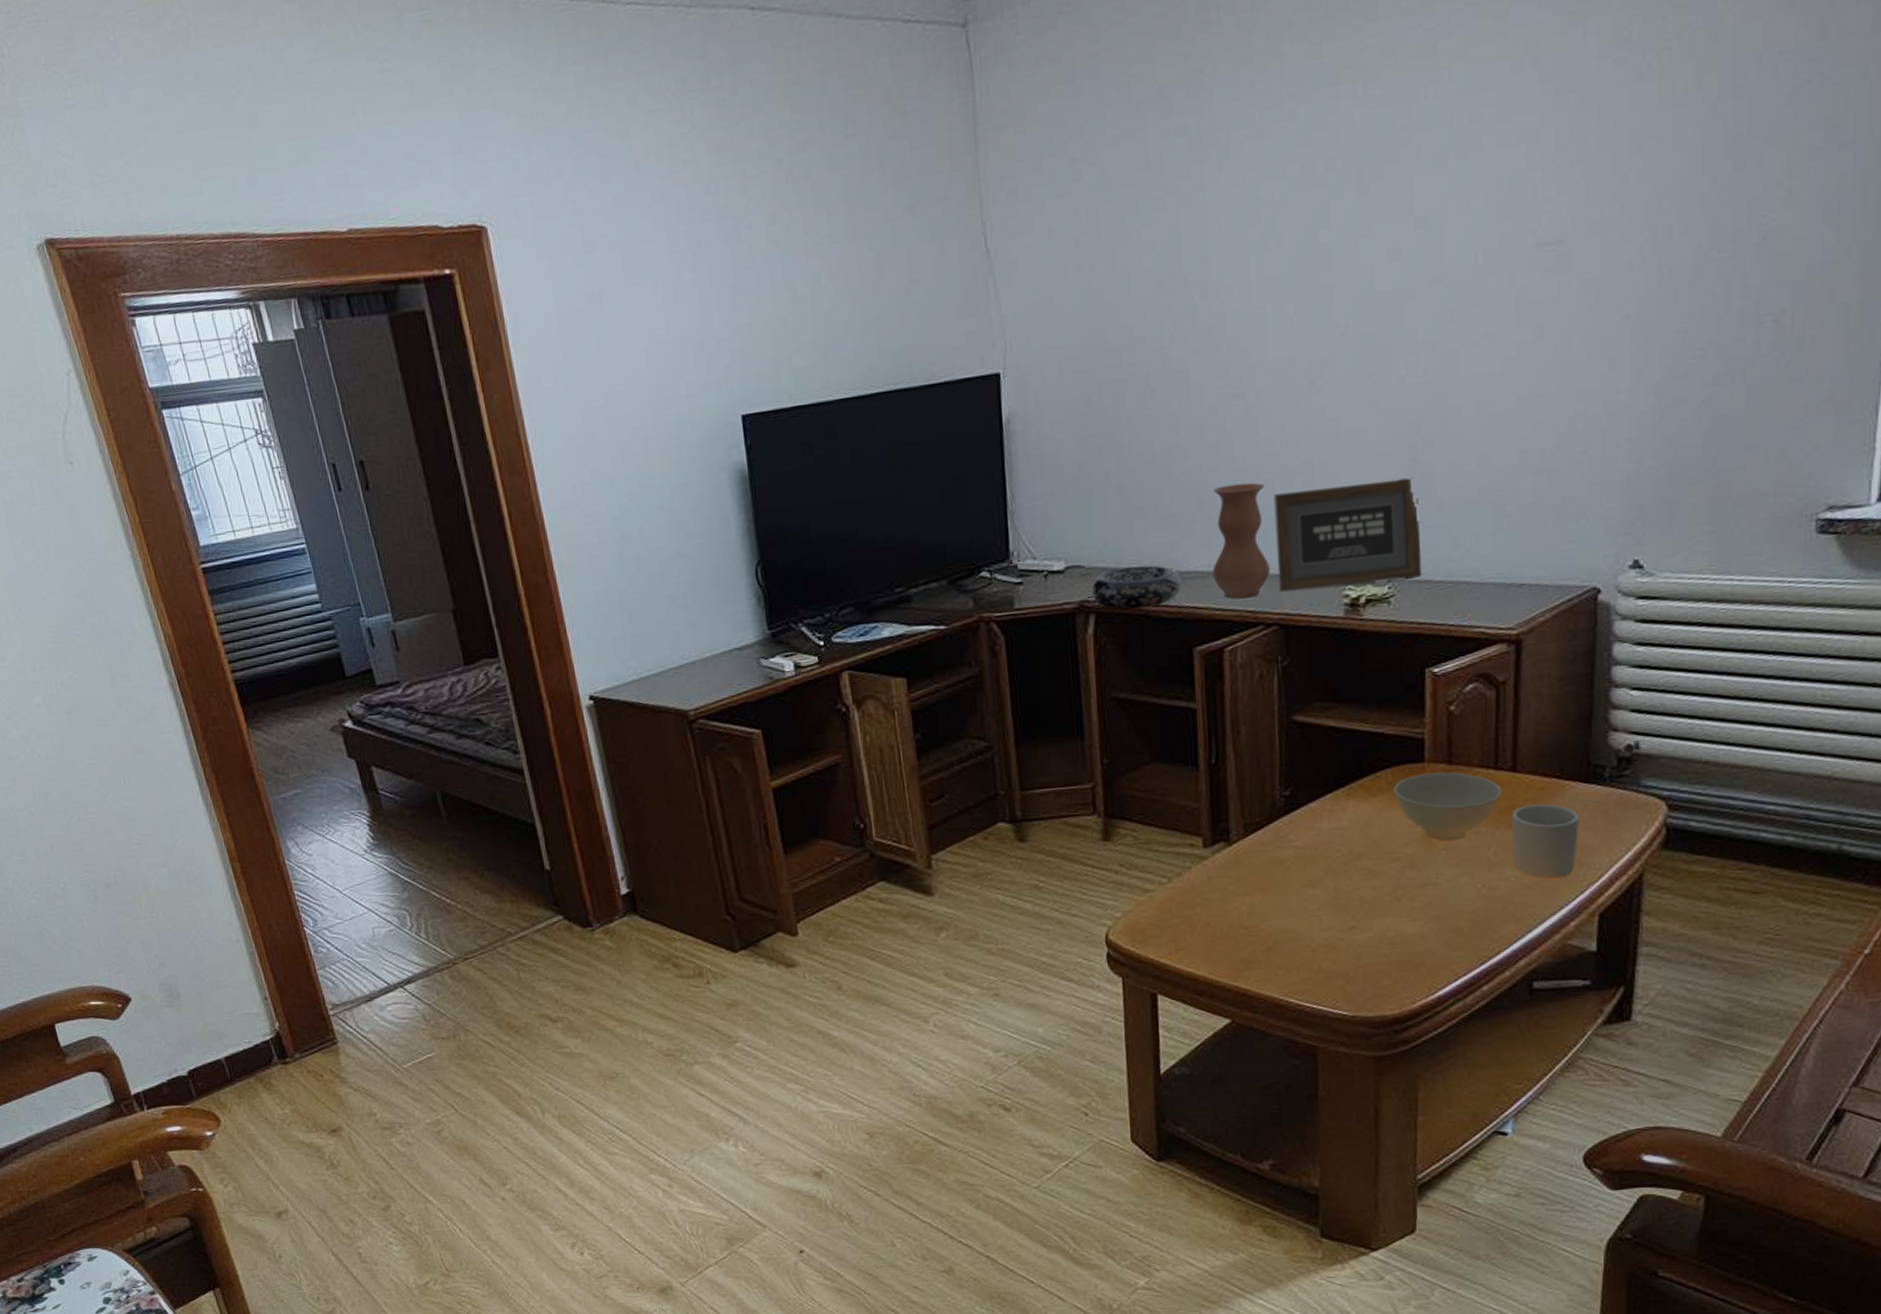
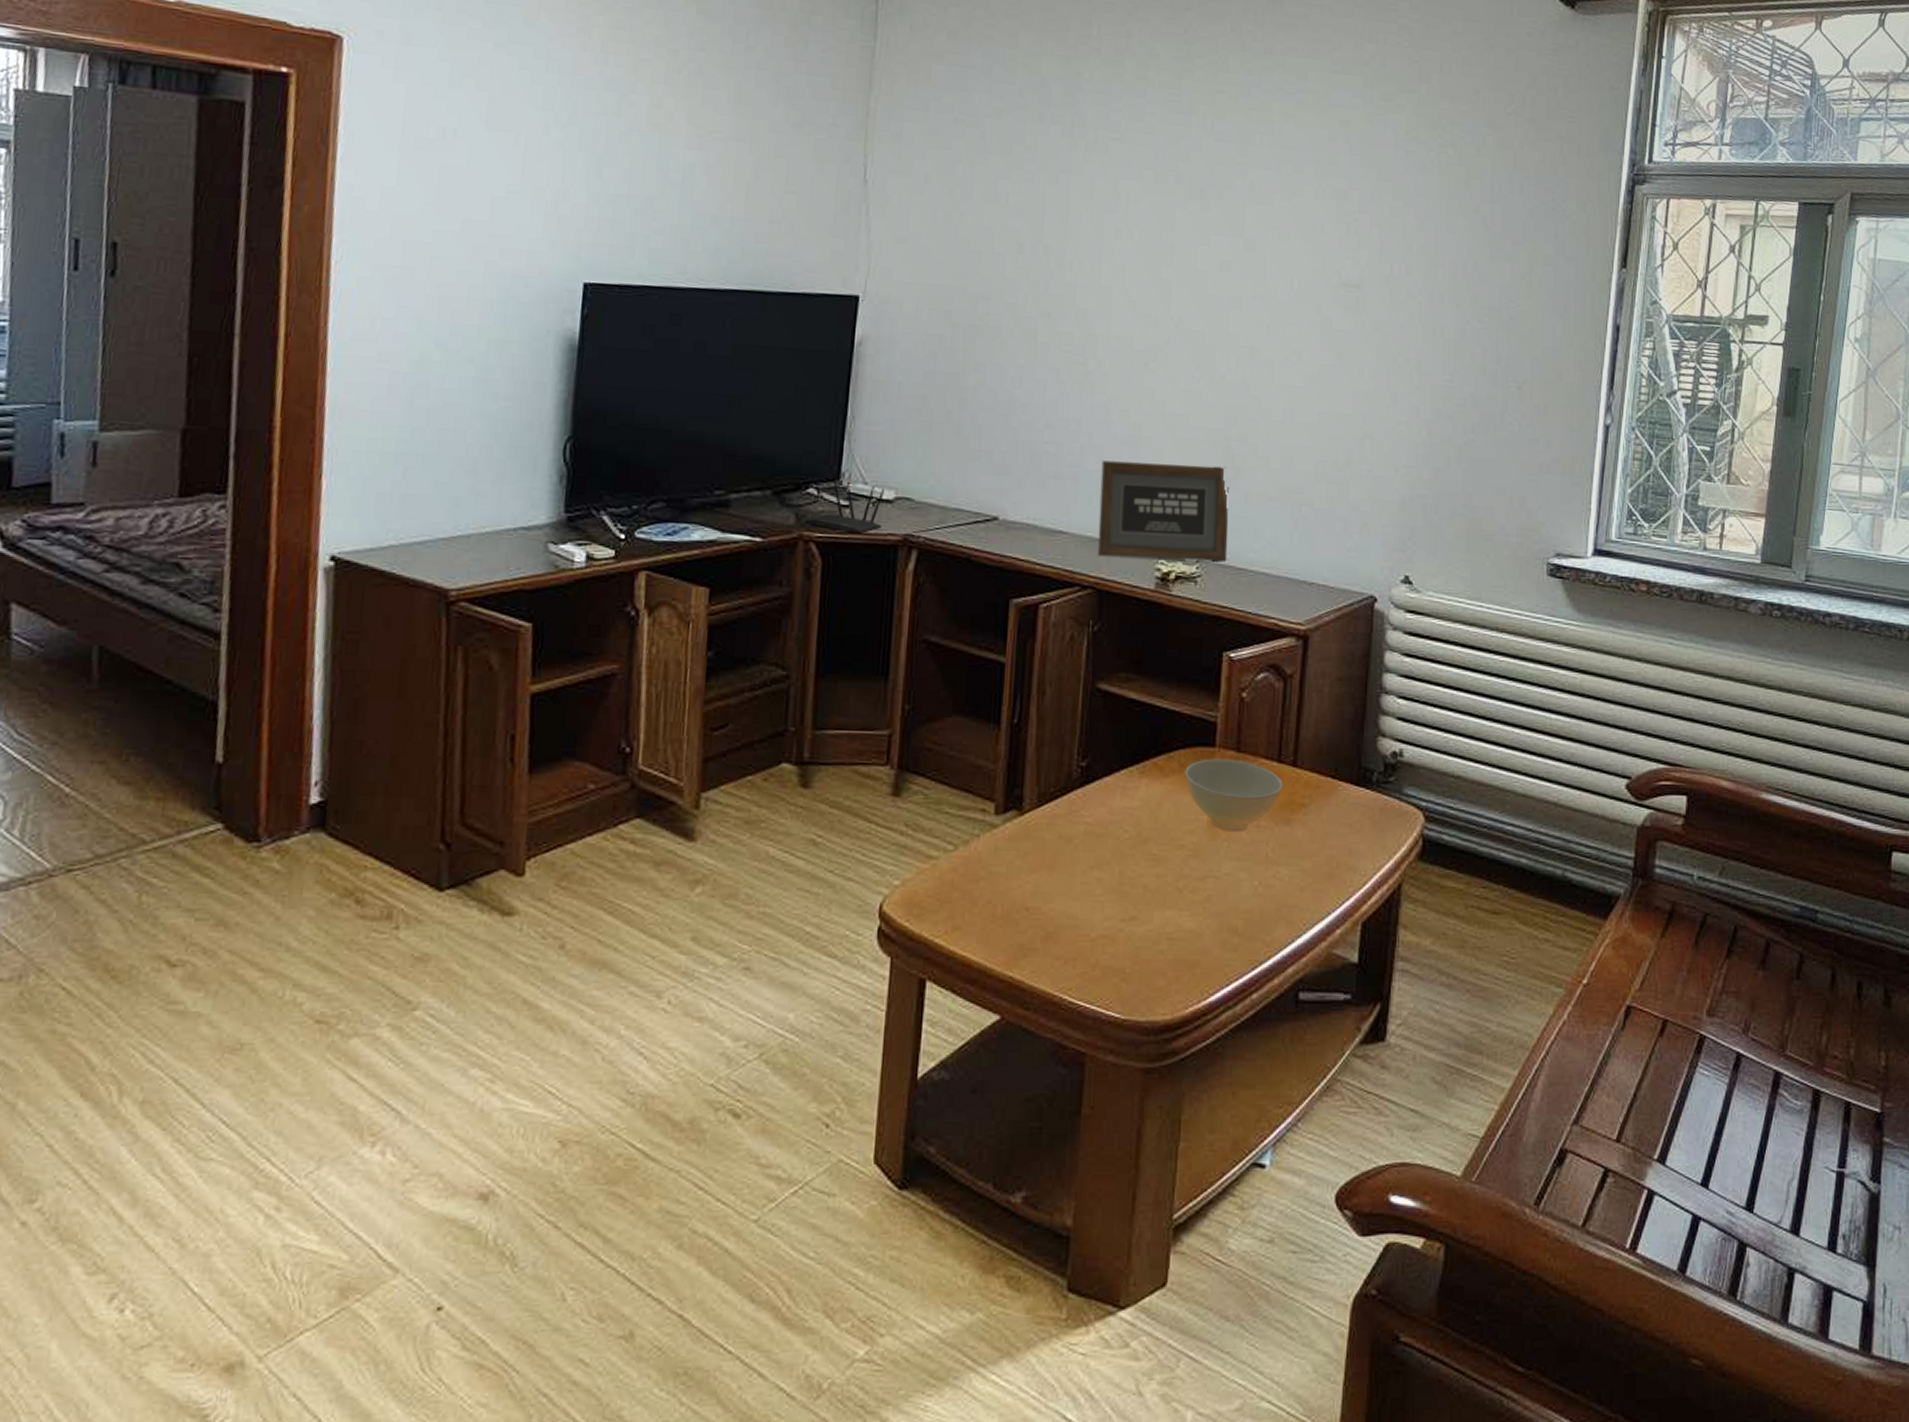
wifi router: none [982,559,1056,610] -> present [804,480,885,535]
decorative bowl: present [1092,565,1183,610] -> none [918,507,1007,552]
vase: present [1212,482,1271,599] -> none [1037,443,1095,557]
mug: present [1511,804,1580,879] -> none [1287,802,1349,881]

